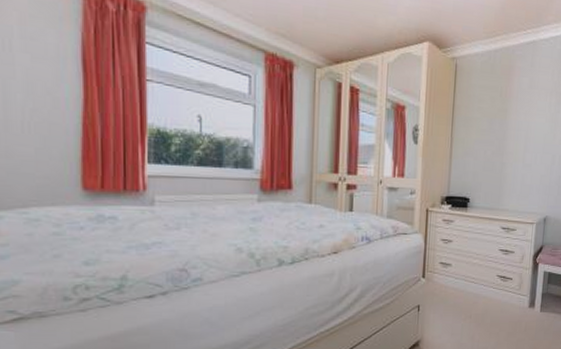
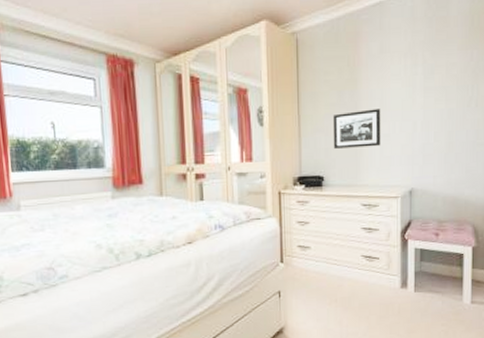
picture frame: none [481,139,526,175] -> present [332,108,381,149]

